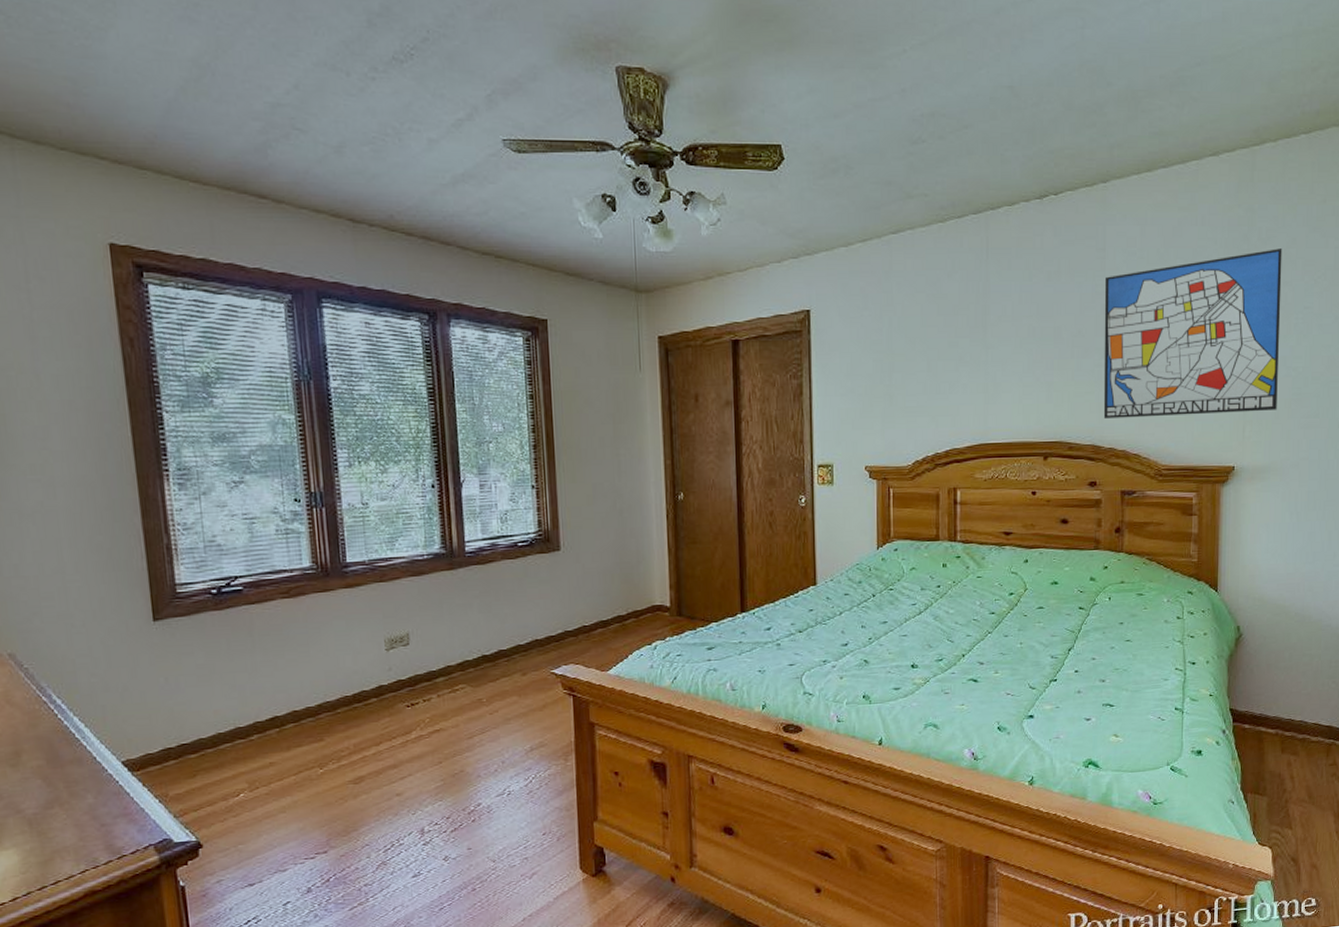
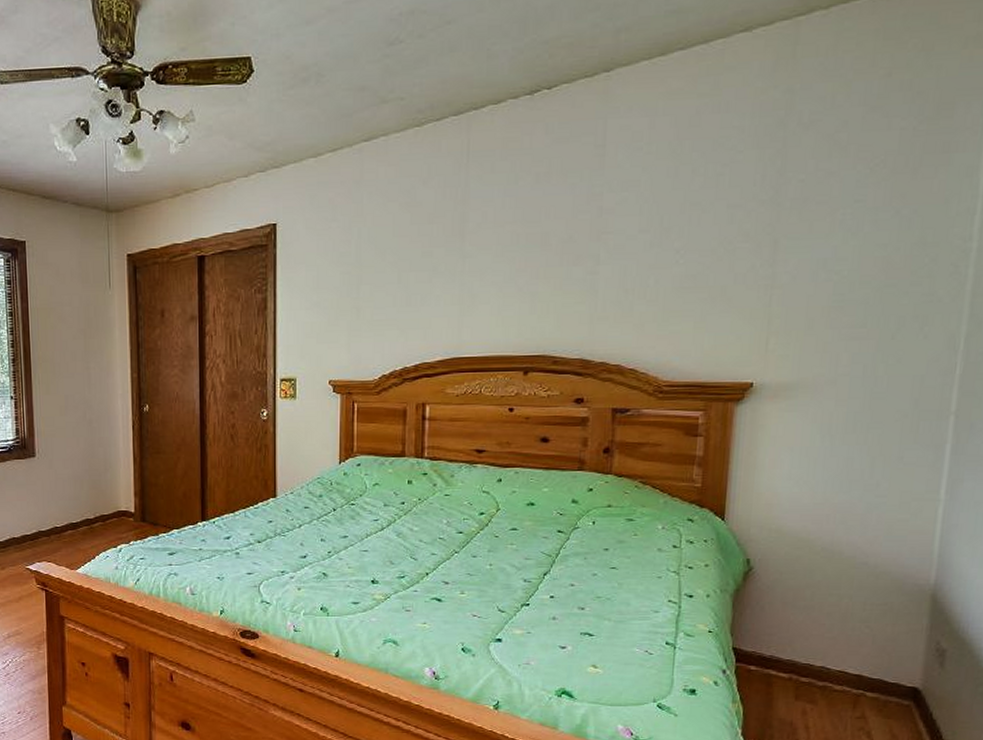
wall art: present [1103,249,1283,418] -> none [595,134,830,330]

